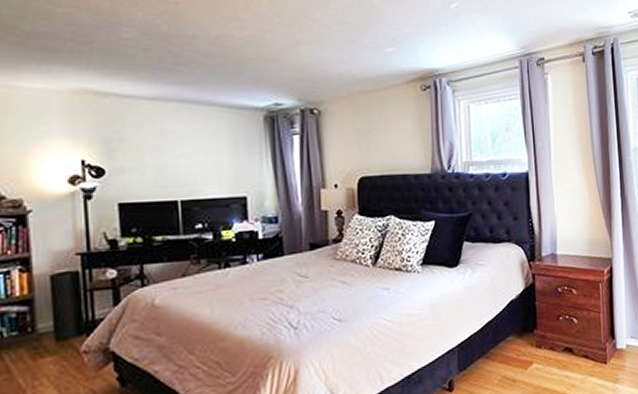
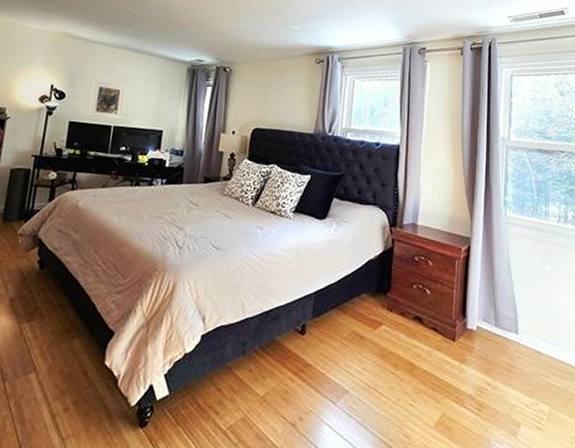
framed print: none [141,146,190,194] -> present [88,80,126,120]

